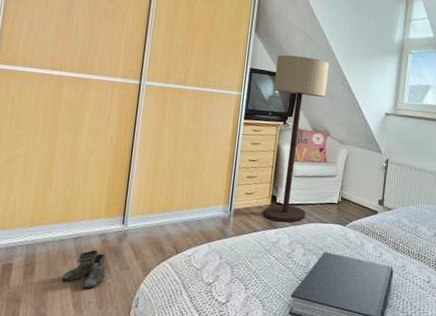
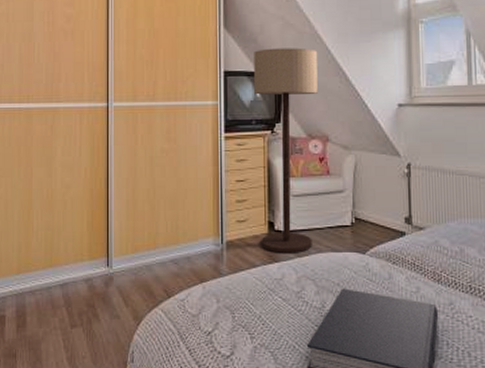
boots: present [61,249,106,289] -> none [53,297,97,342]

